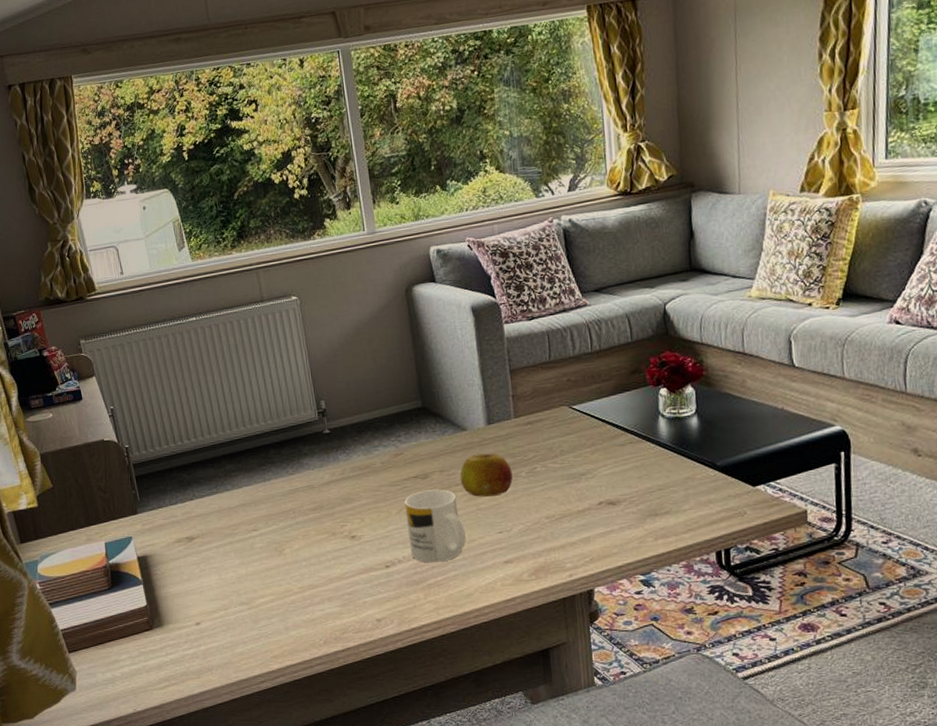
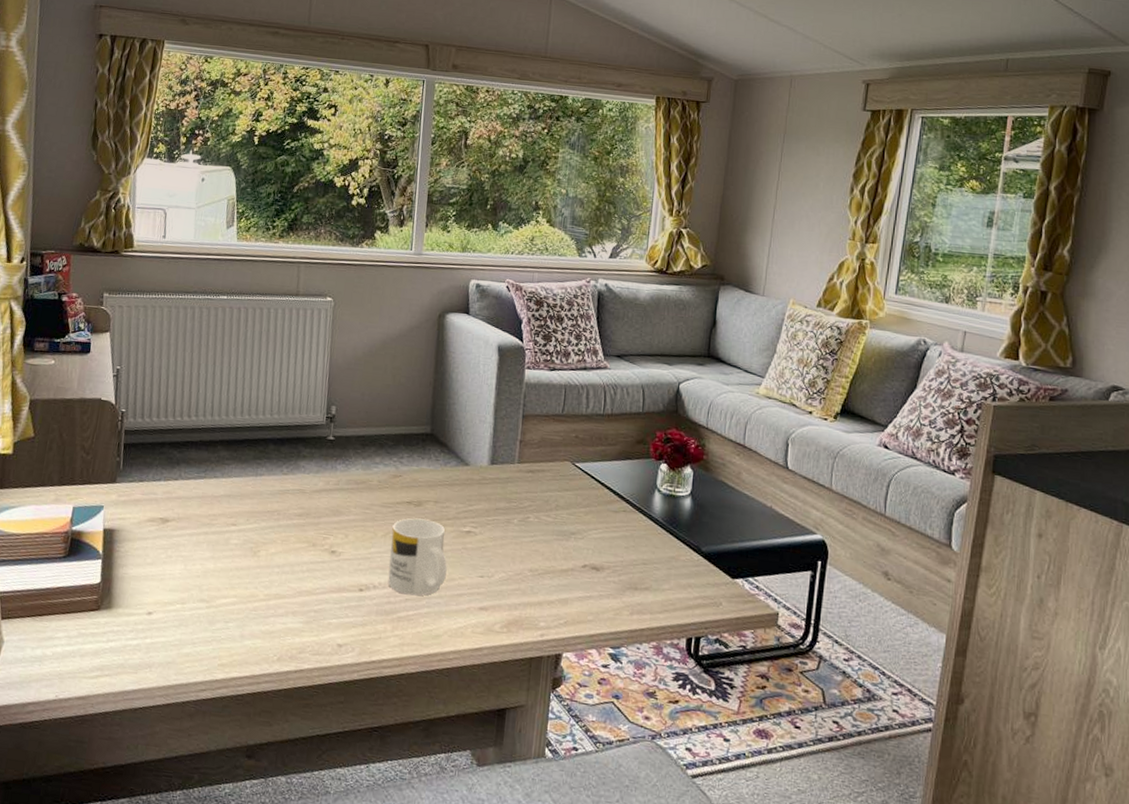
fruit: present [460,453,513,497] -> none [452,491,505,539]

